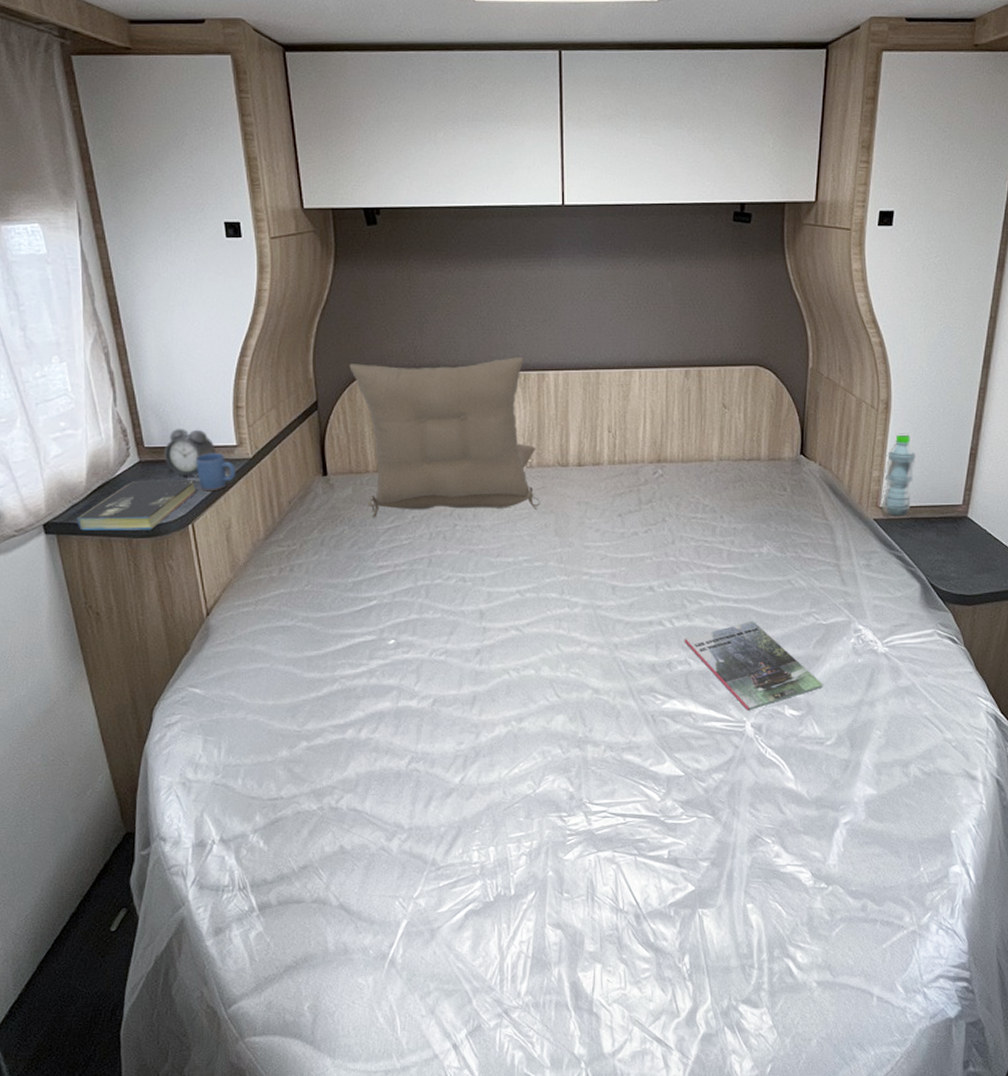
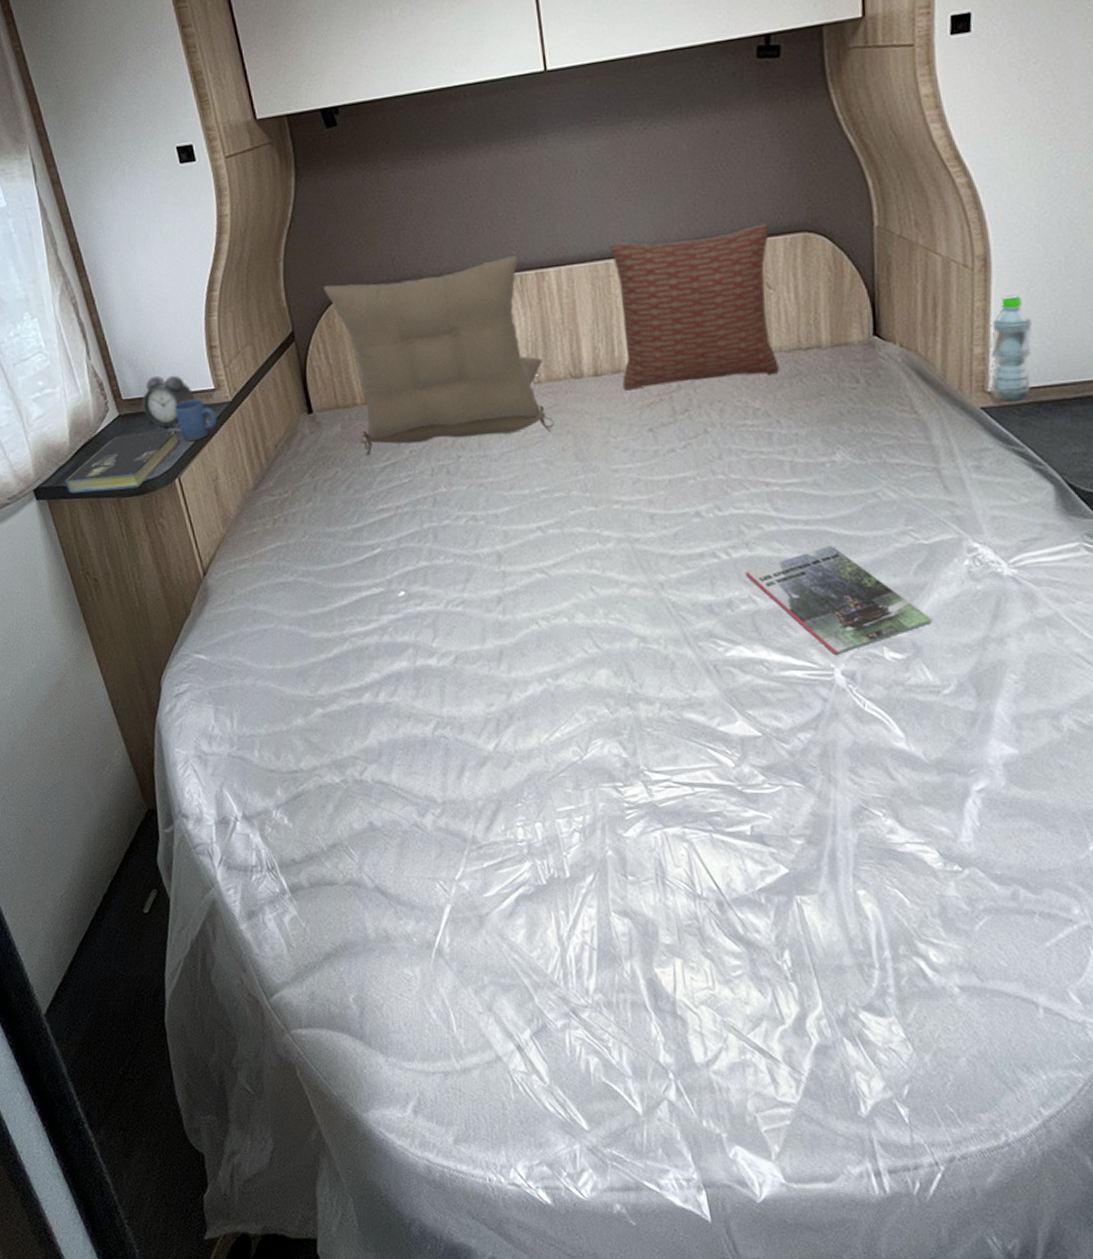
pillow: none [601,355,730,481] -> present [609,223,779,391]

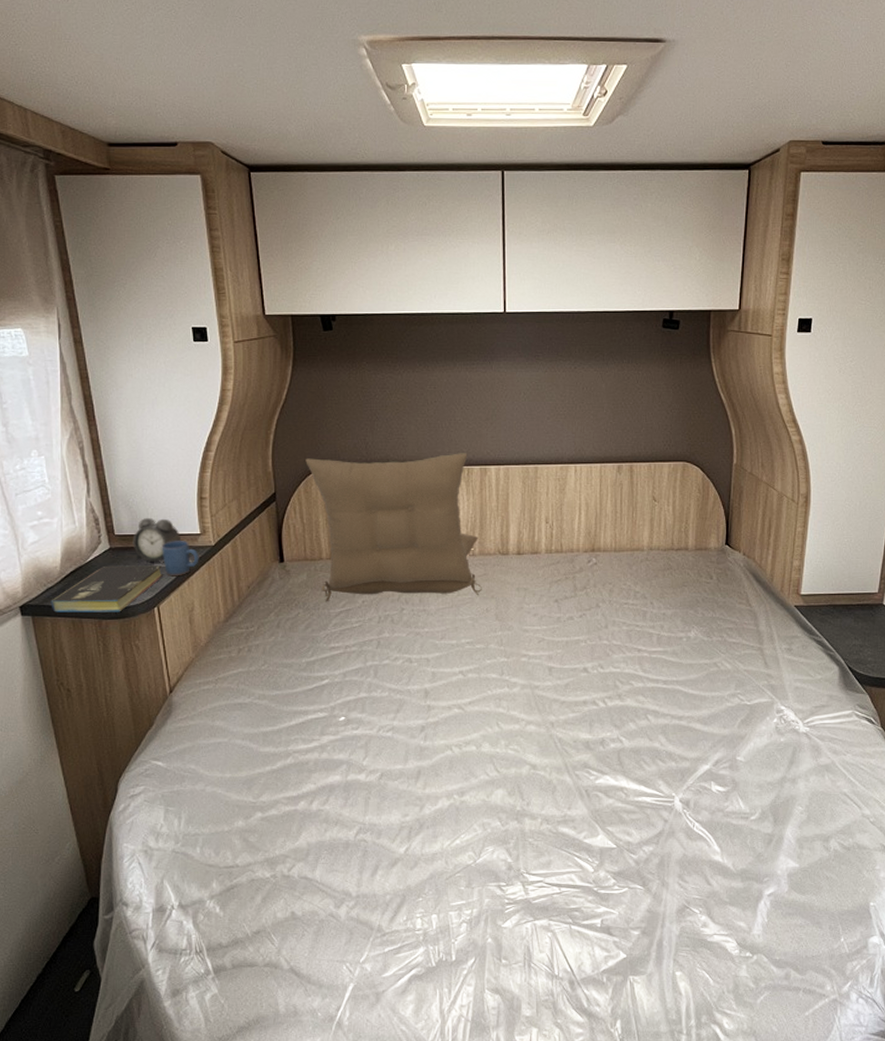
pillow: present [609,223,779,391] -> none [538,452,659,568]
magazine: present [745,545,932,655] -> none [616,701,747,786]
water bottle: present [989,295,1032,402] -> none [802,525,834,603]

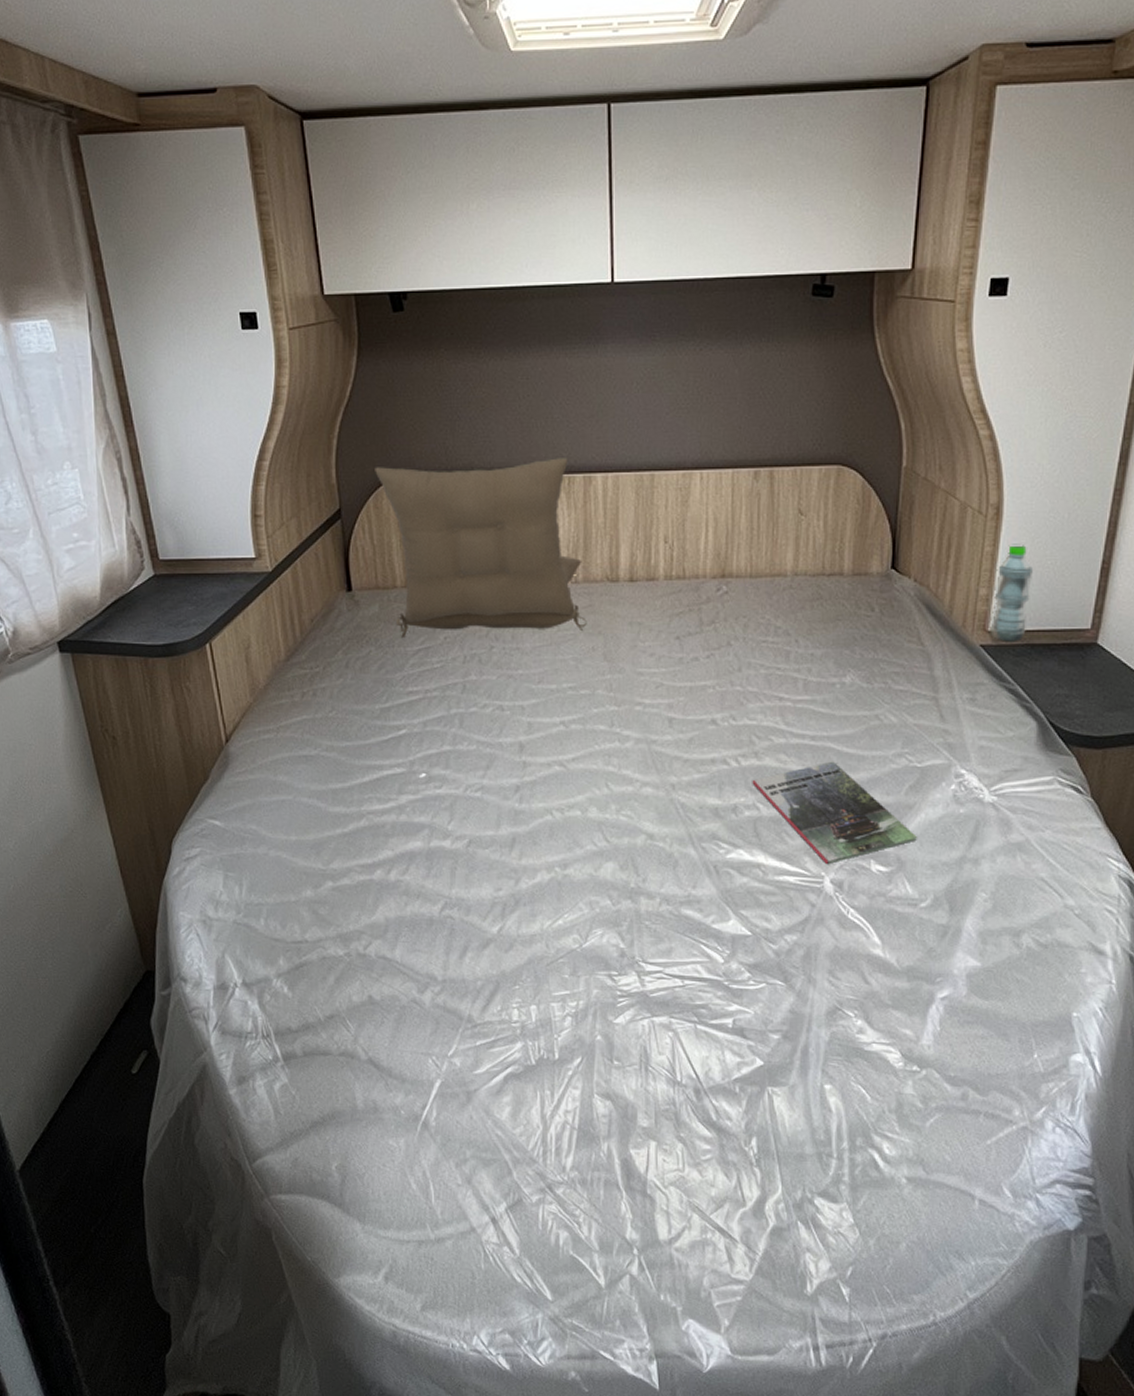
book: present [51,565,164,612] -> none [91,595,216,649]
alarm clock: present [132,517,182,563] -> none [179,539,234,592]
mug: present [162,541,199,577] -> none [212,566,255,608]
magazine: none [616,701,747,786] -> present [752,761,917,864]
water bottle: none [802,525,834,603] -> present [990,543,1033,642]

